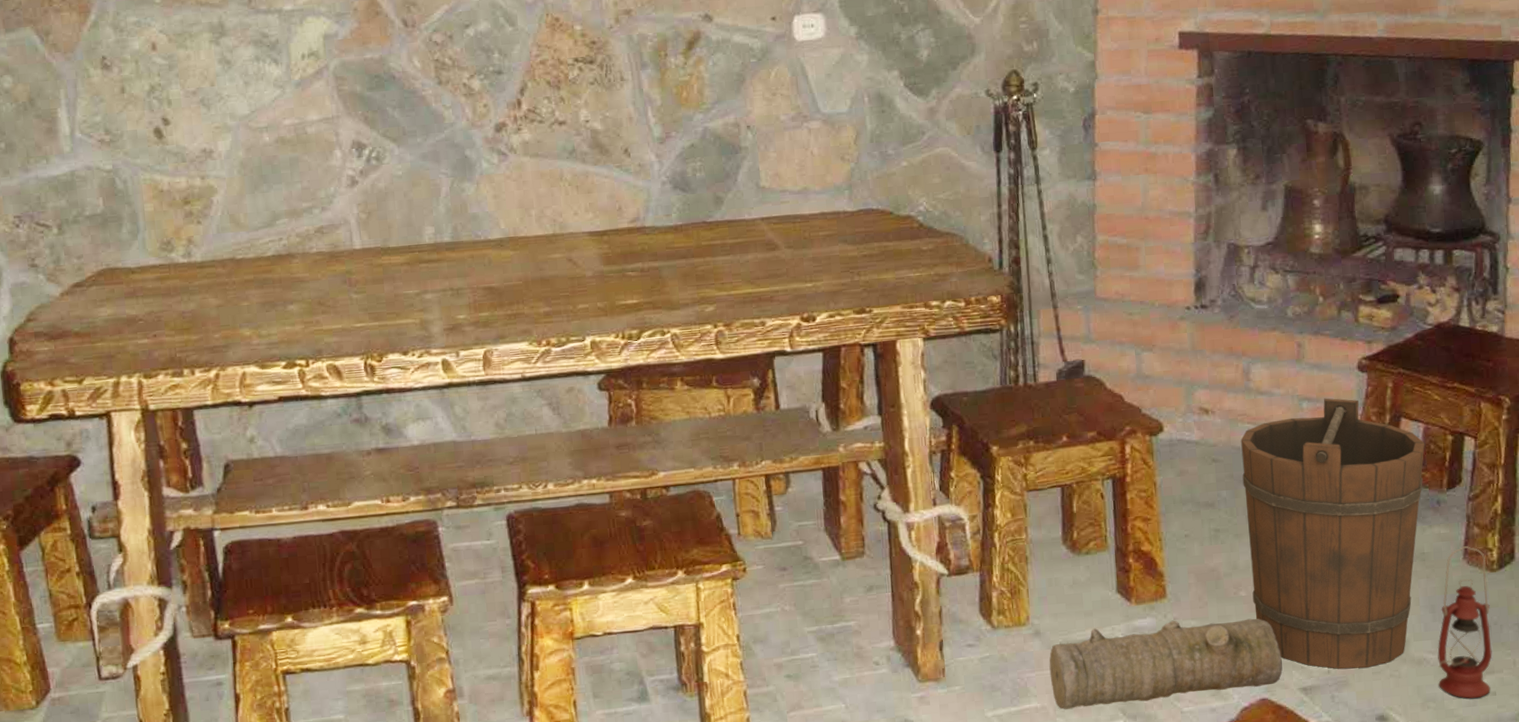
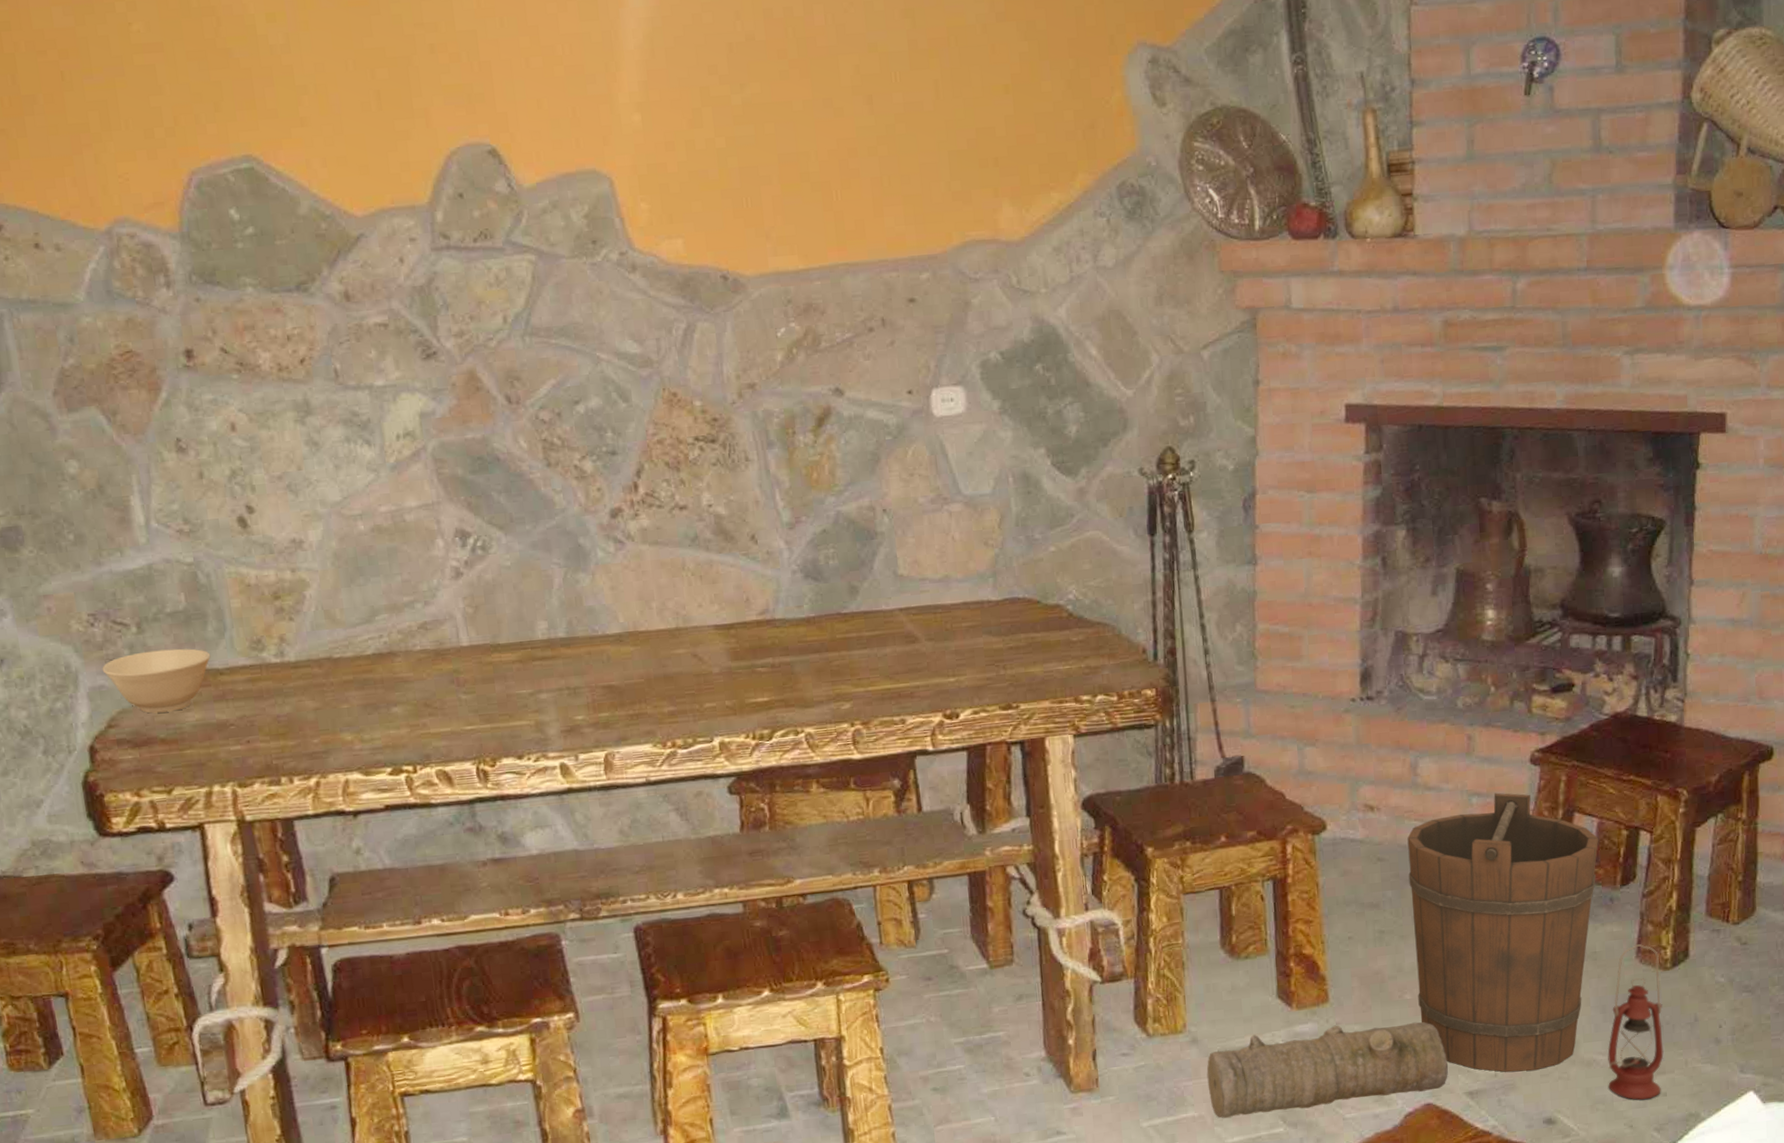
ceramic bowl: none [24,248,124,309] -> present [102,648,211,713]

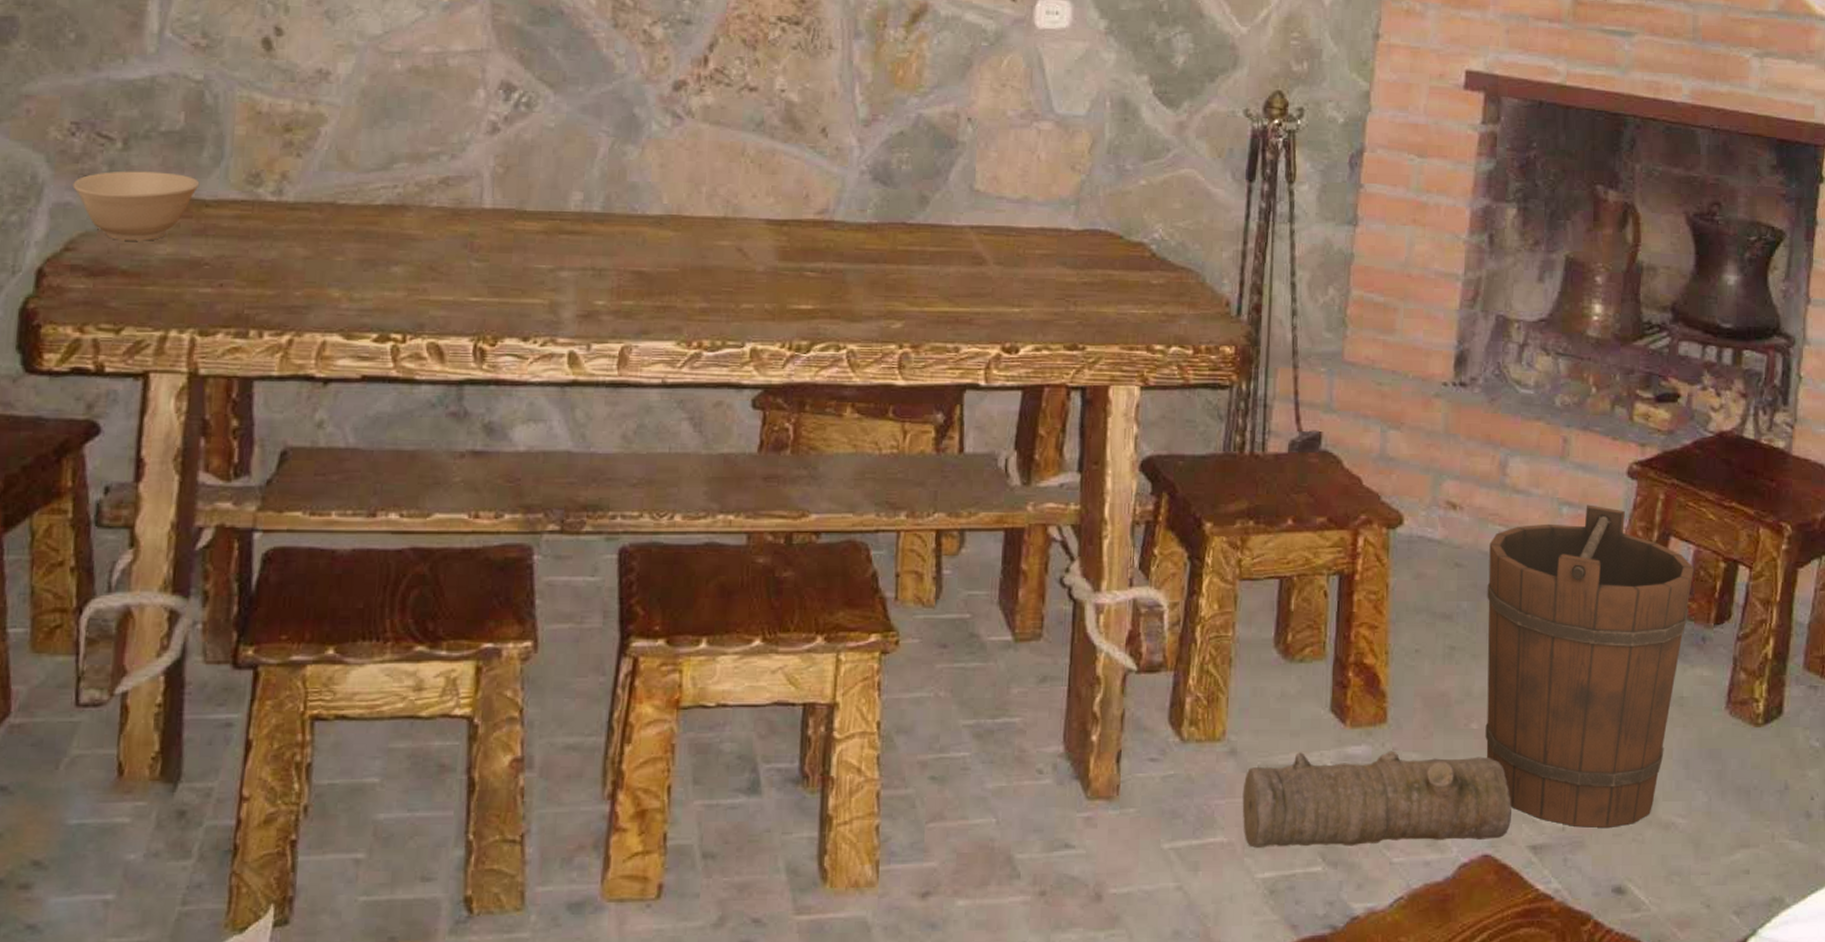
lantern: present [1607,943,1664,1100] -> none [1686,692,1751,875]

